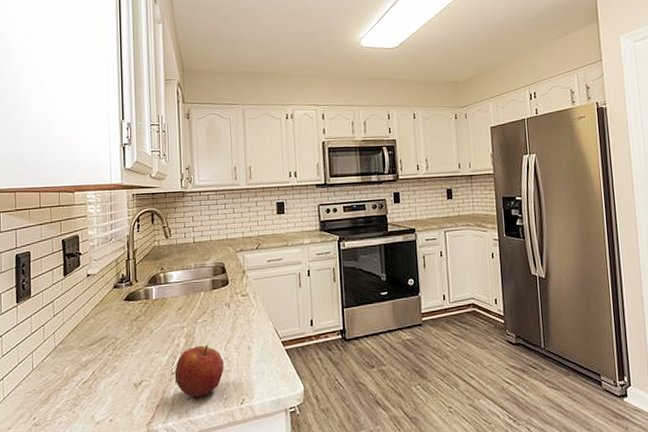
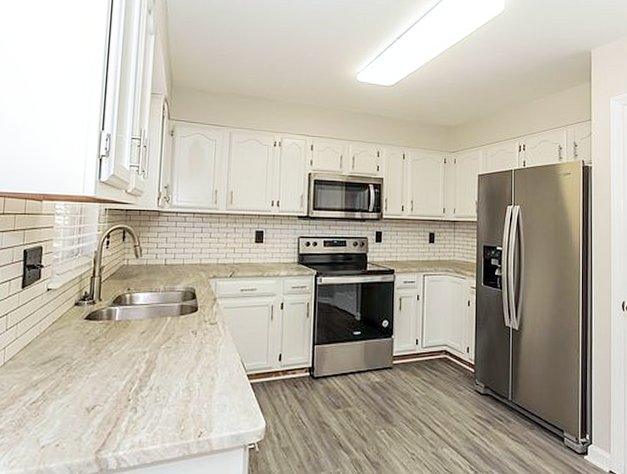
apple: present [174,345,224,398] -> none [130,373,184,428]

